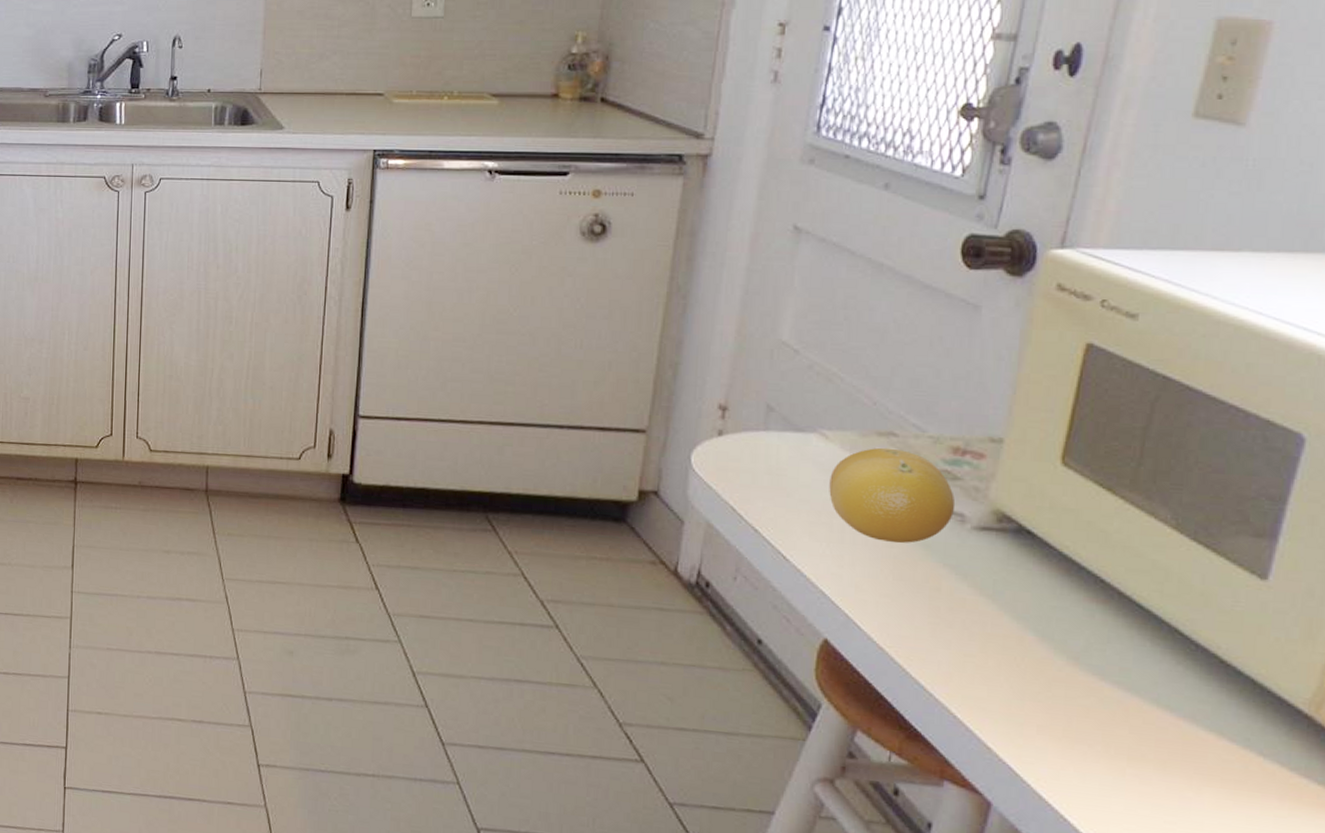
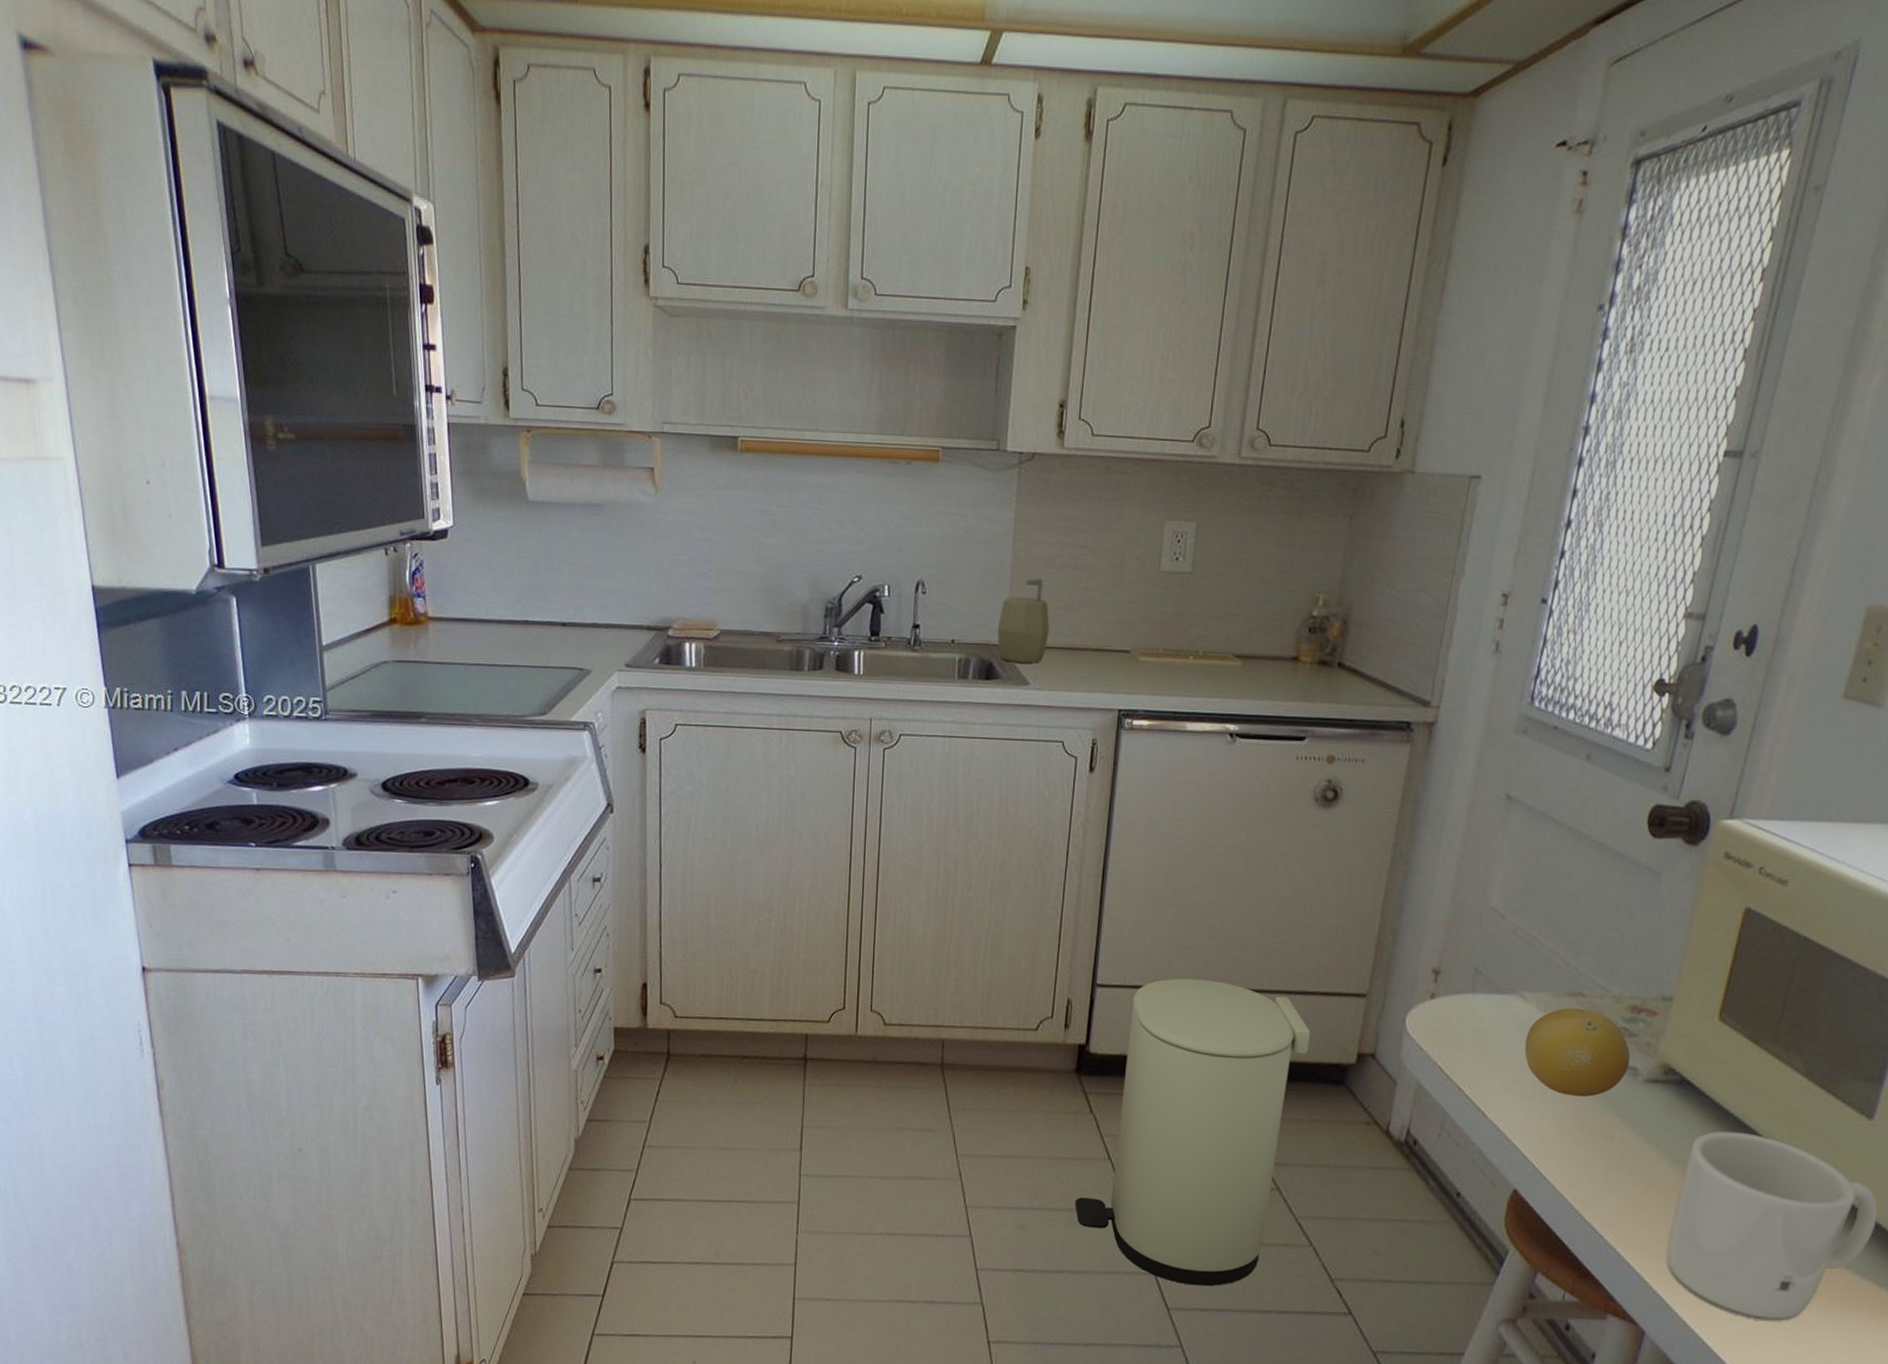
soap dispenser: none [251,29,302,109] -> present [997,578,1050,663]
pedal bin: none [343,411,586,723] -> present [1075,978,1310,1286]
mug: none [1012,586,1282,803] -> present [1666,1131,1878,1321]

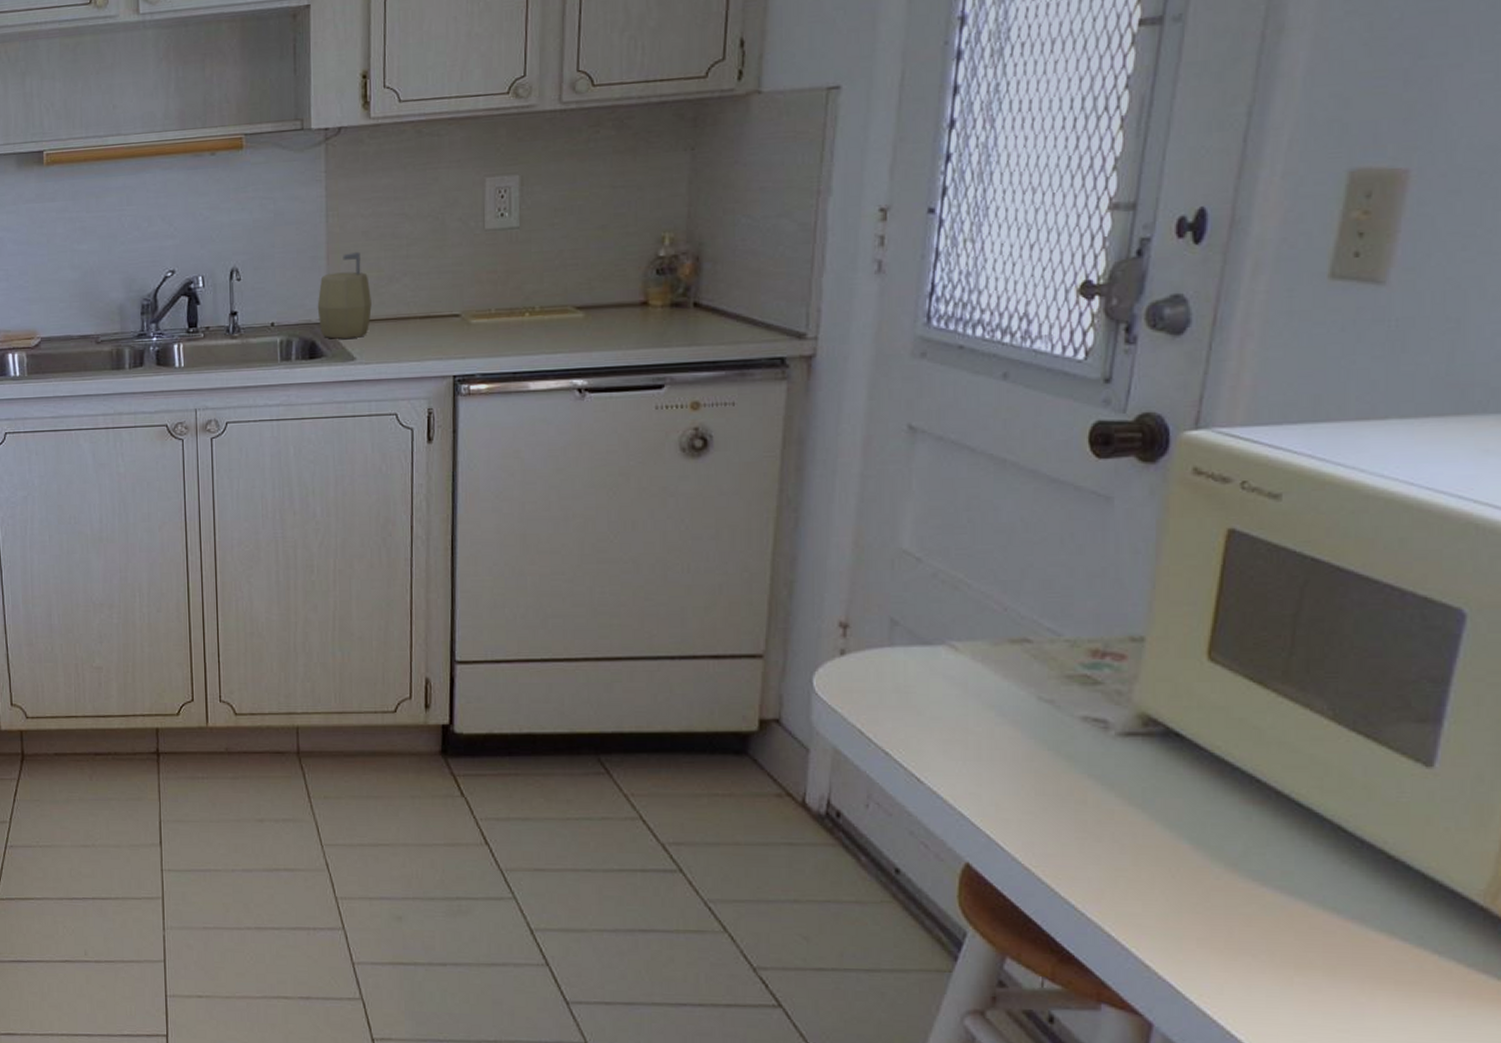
pedal bin: present [1075,978,1310,1286] -> none [453,649,701,978]
fruit: present [1524,1007,1631,1097] -> none [962,655,1098,755]
mug: present [1666,1131,1878,1321] -> none [1171,788,1454,1010]

